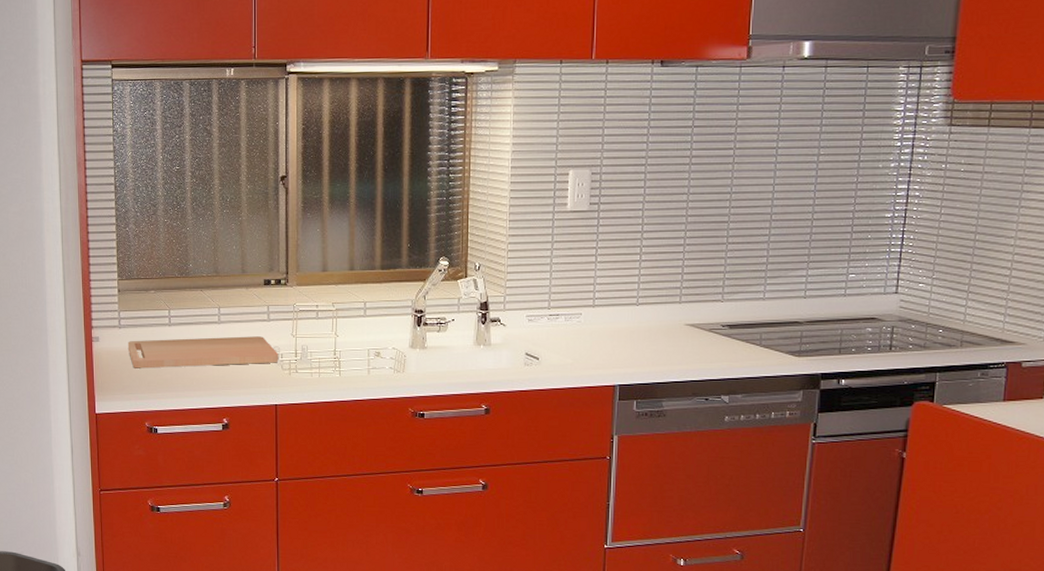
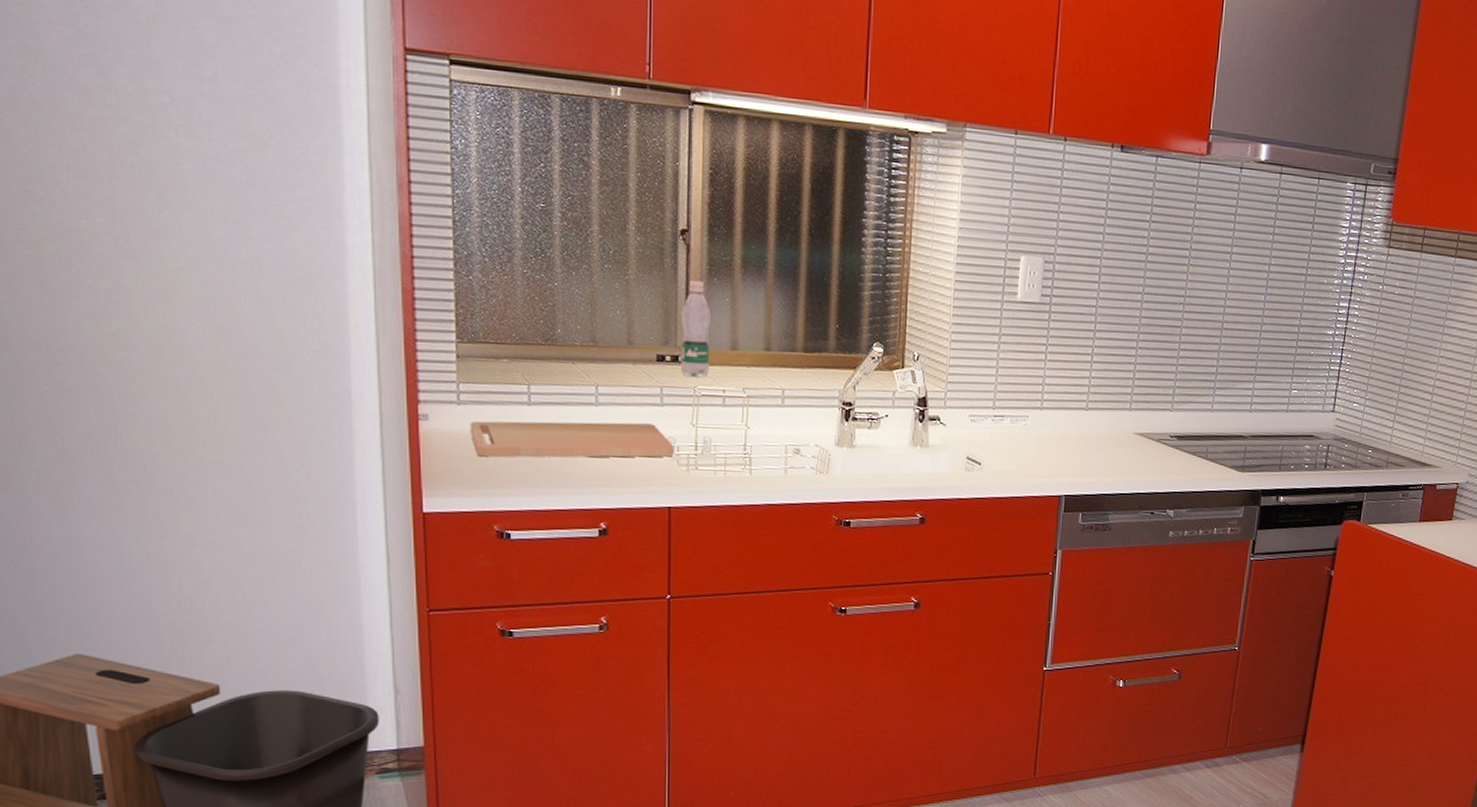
bottle: none [282,216,305,297] -> present [680,280,710,379]

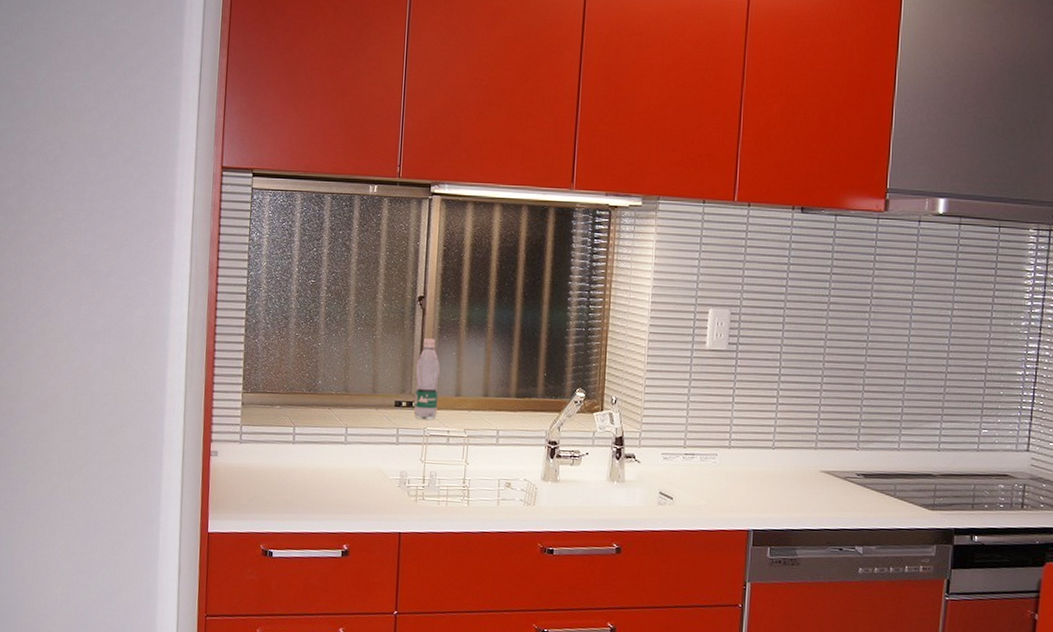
cutting board: present [469,421,674,458] -> none [247,456,406,489]

